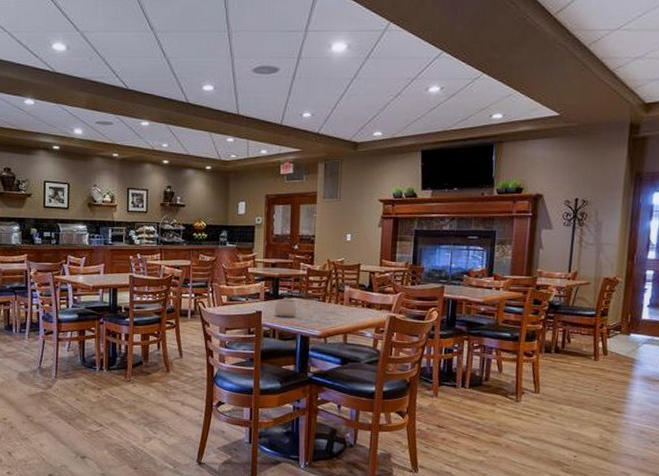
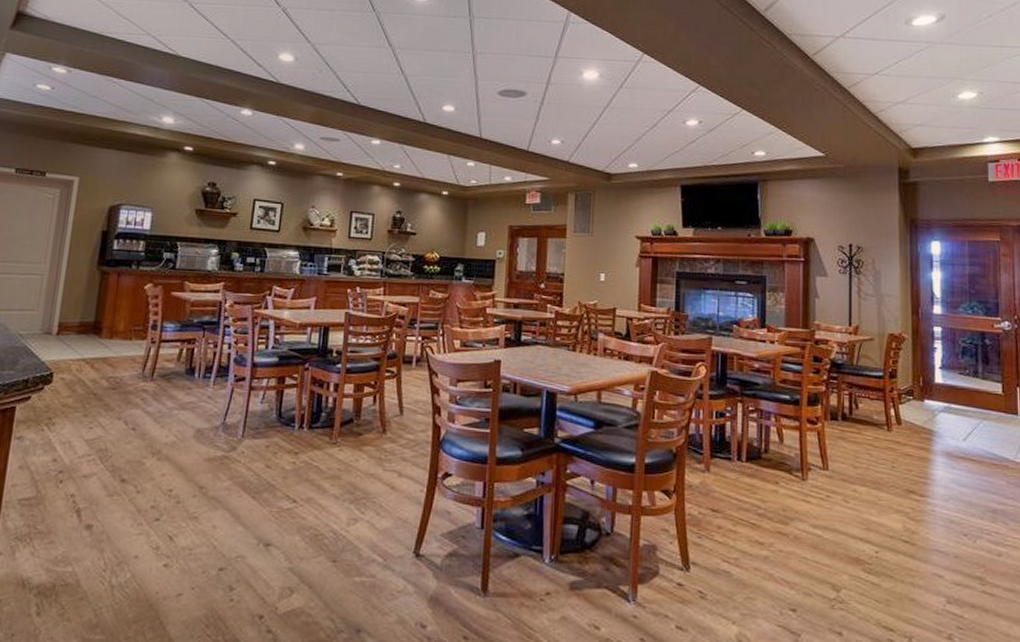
sugar bowl: present [274,297,297,317] -> none [515,344,542,369]

